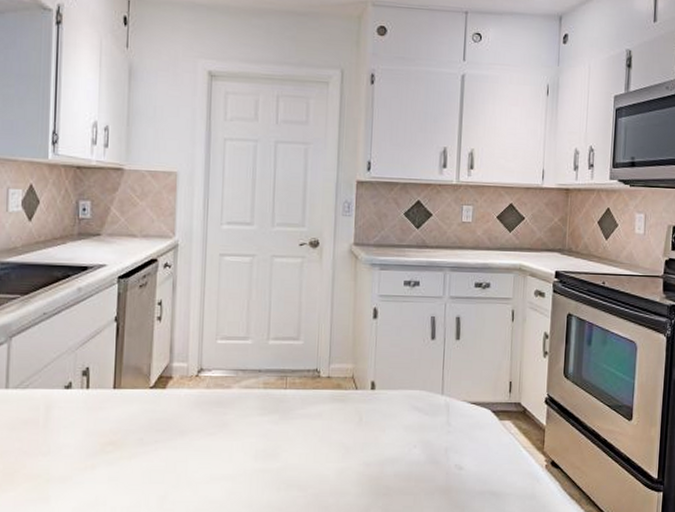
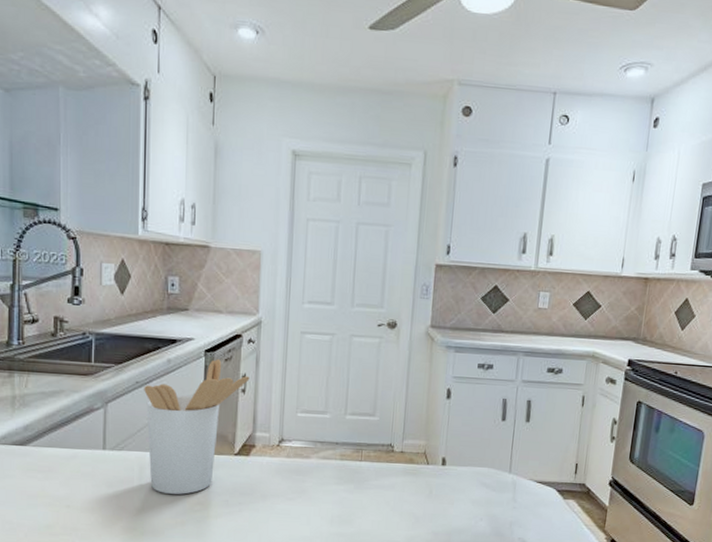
utensil holder: none [52,286,166,434] -> present [144,360,250,495]

